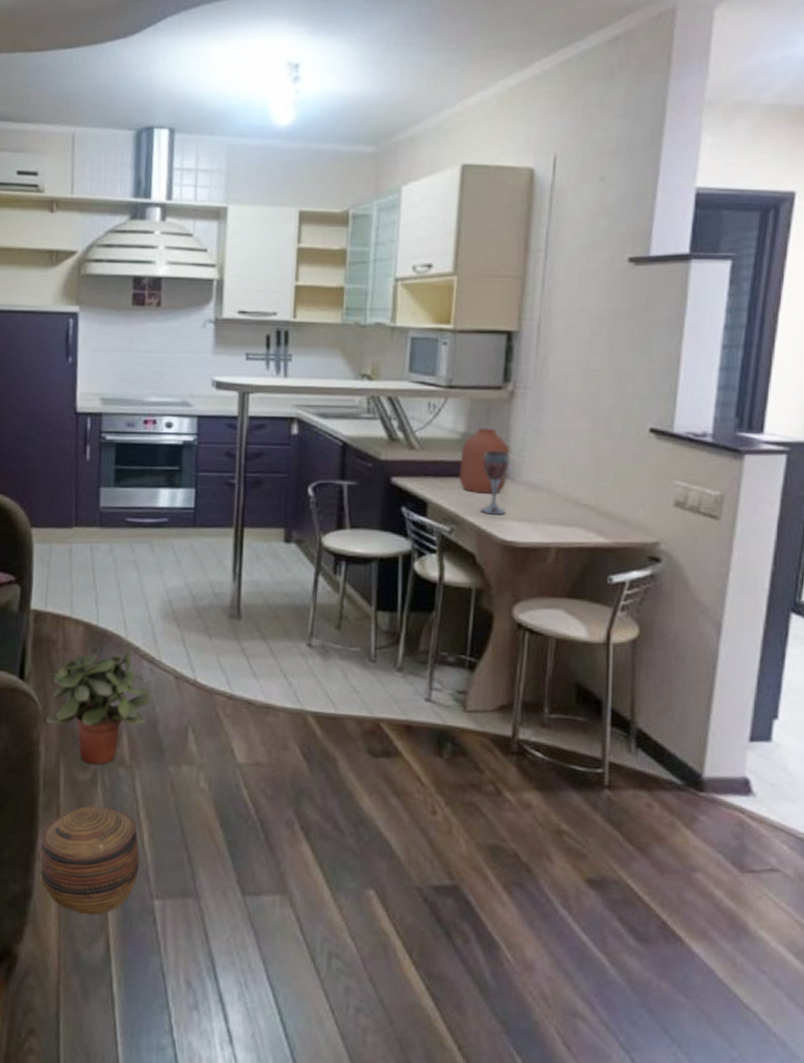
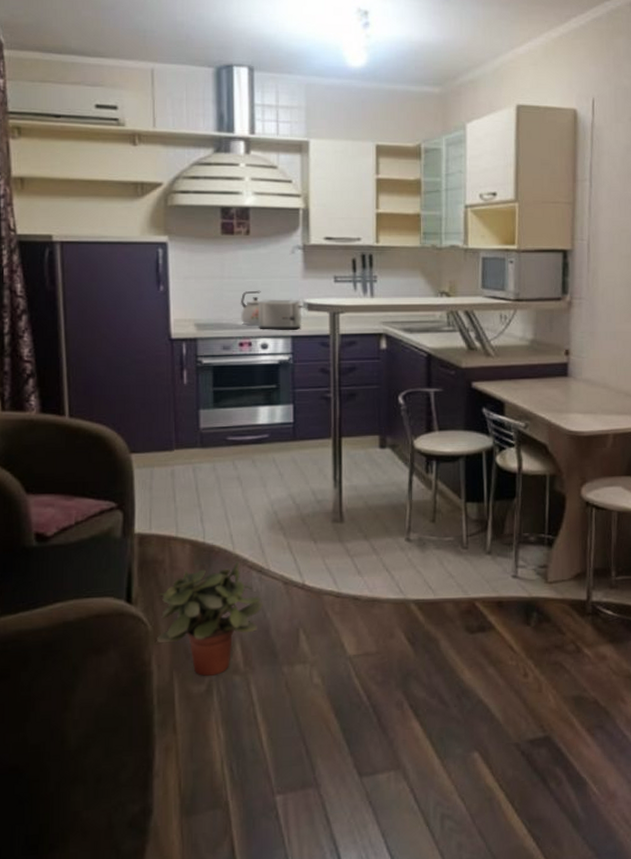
basket: present [40,806,139,915] -> none [158,715,259,822]
kettle: none [147,365,169,403] -> present [240,290,261,326]
toaster: none [164,375,212,409] -> present [258,299,304,330]
vase: present [459,428,508,494] -> none [530,334,570,392]
cup: present [481,451,511,515] -> none [550,354,572,410]

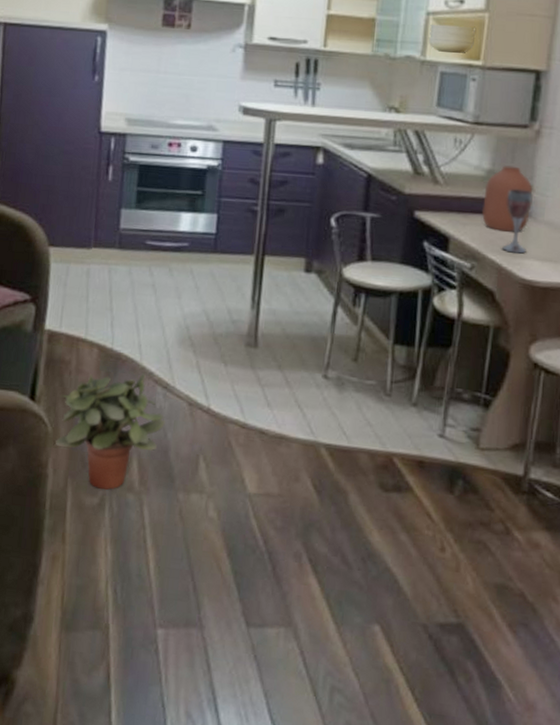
kettle: present [240,290,261,326] -> none [173,88,196,126]
toaster: present [258,299,304,330] -> none [190,98,239,134]
bowl: none [469,215,508,241] -> present [429,24,475,54]
vase: none [530,334,570,392] -> present [482,165,532,232]
cup: none [550,354,572,410] -> present [502,189,534,254]

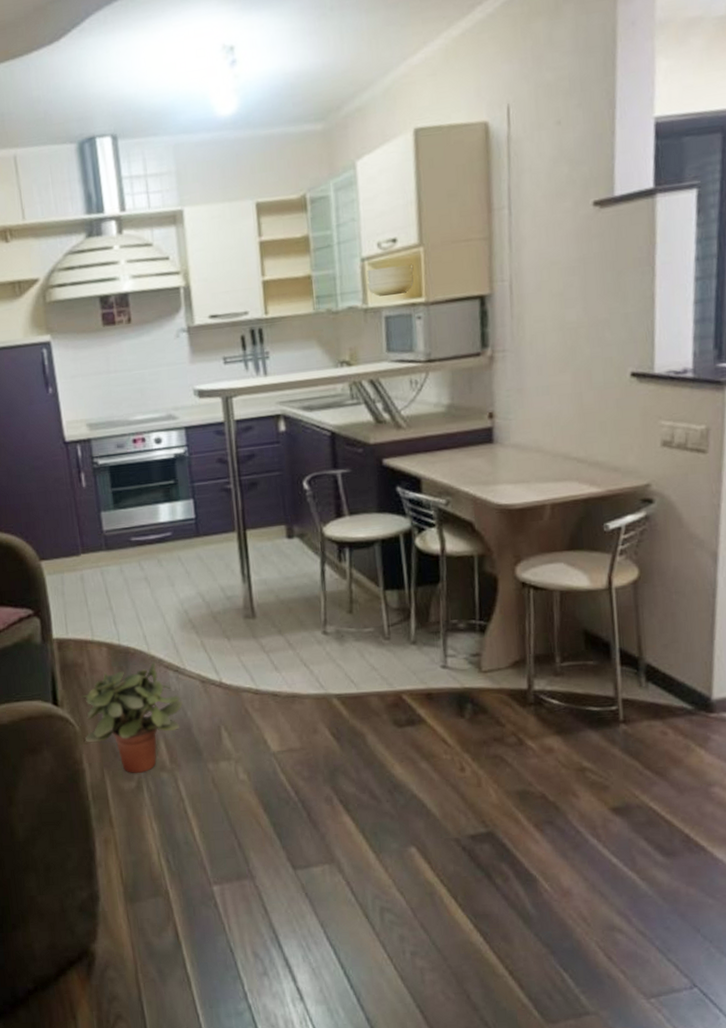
vase: present [482,165,532,232] -> none [447,396,495,463]
cup: present [502,189,534,254] -> none [471,417,498,482]

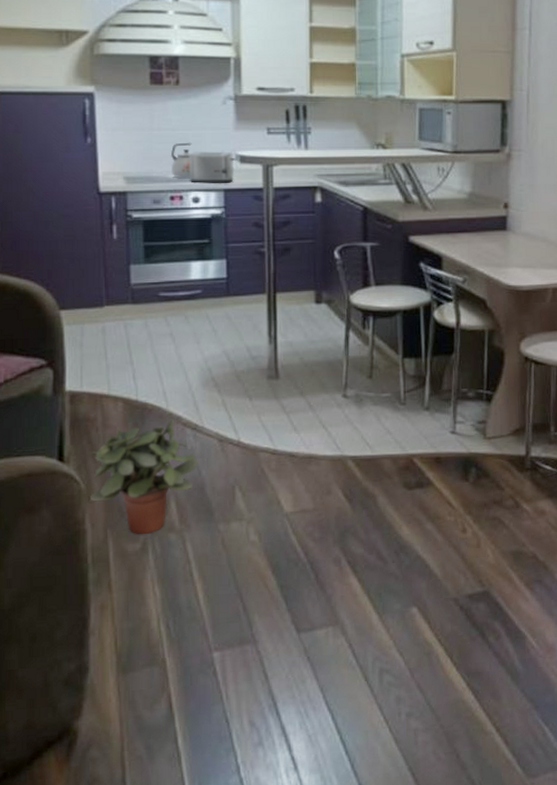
kettle: none [129,381,151,421] -> present [170,142,192,179]
toaster: none [147,387,194,424] -> present [188,151,236,184]
bowl: present [367,265,414,297] -> none [406,65,446,91]

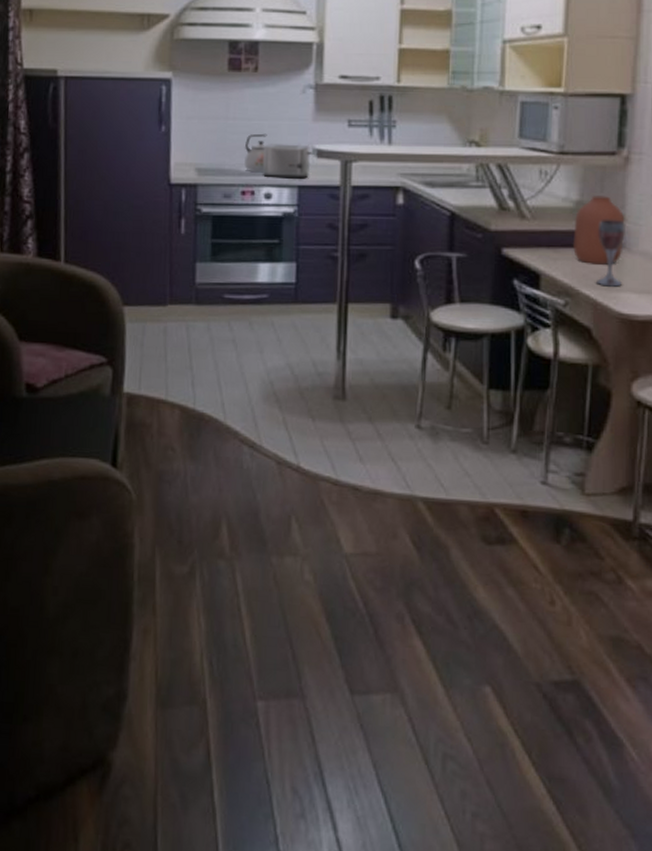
potted plant: present [89,417,198,535] -> none [141,431,254,558]
vase: none [468,187,508,246] -> present [573,195,624,265]
cup: none [488,207,511,264] -> present [597,220,627,287]

